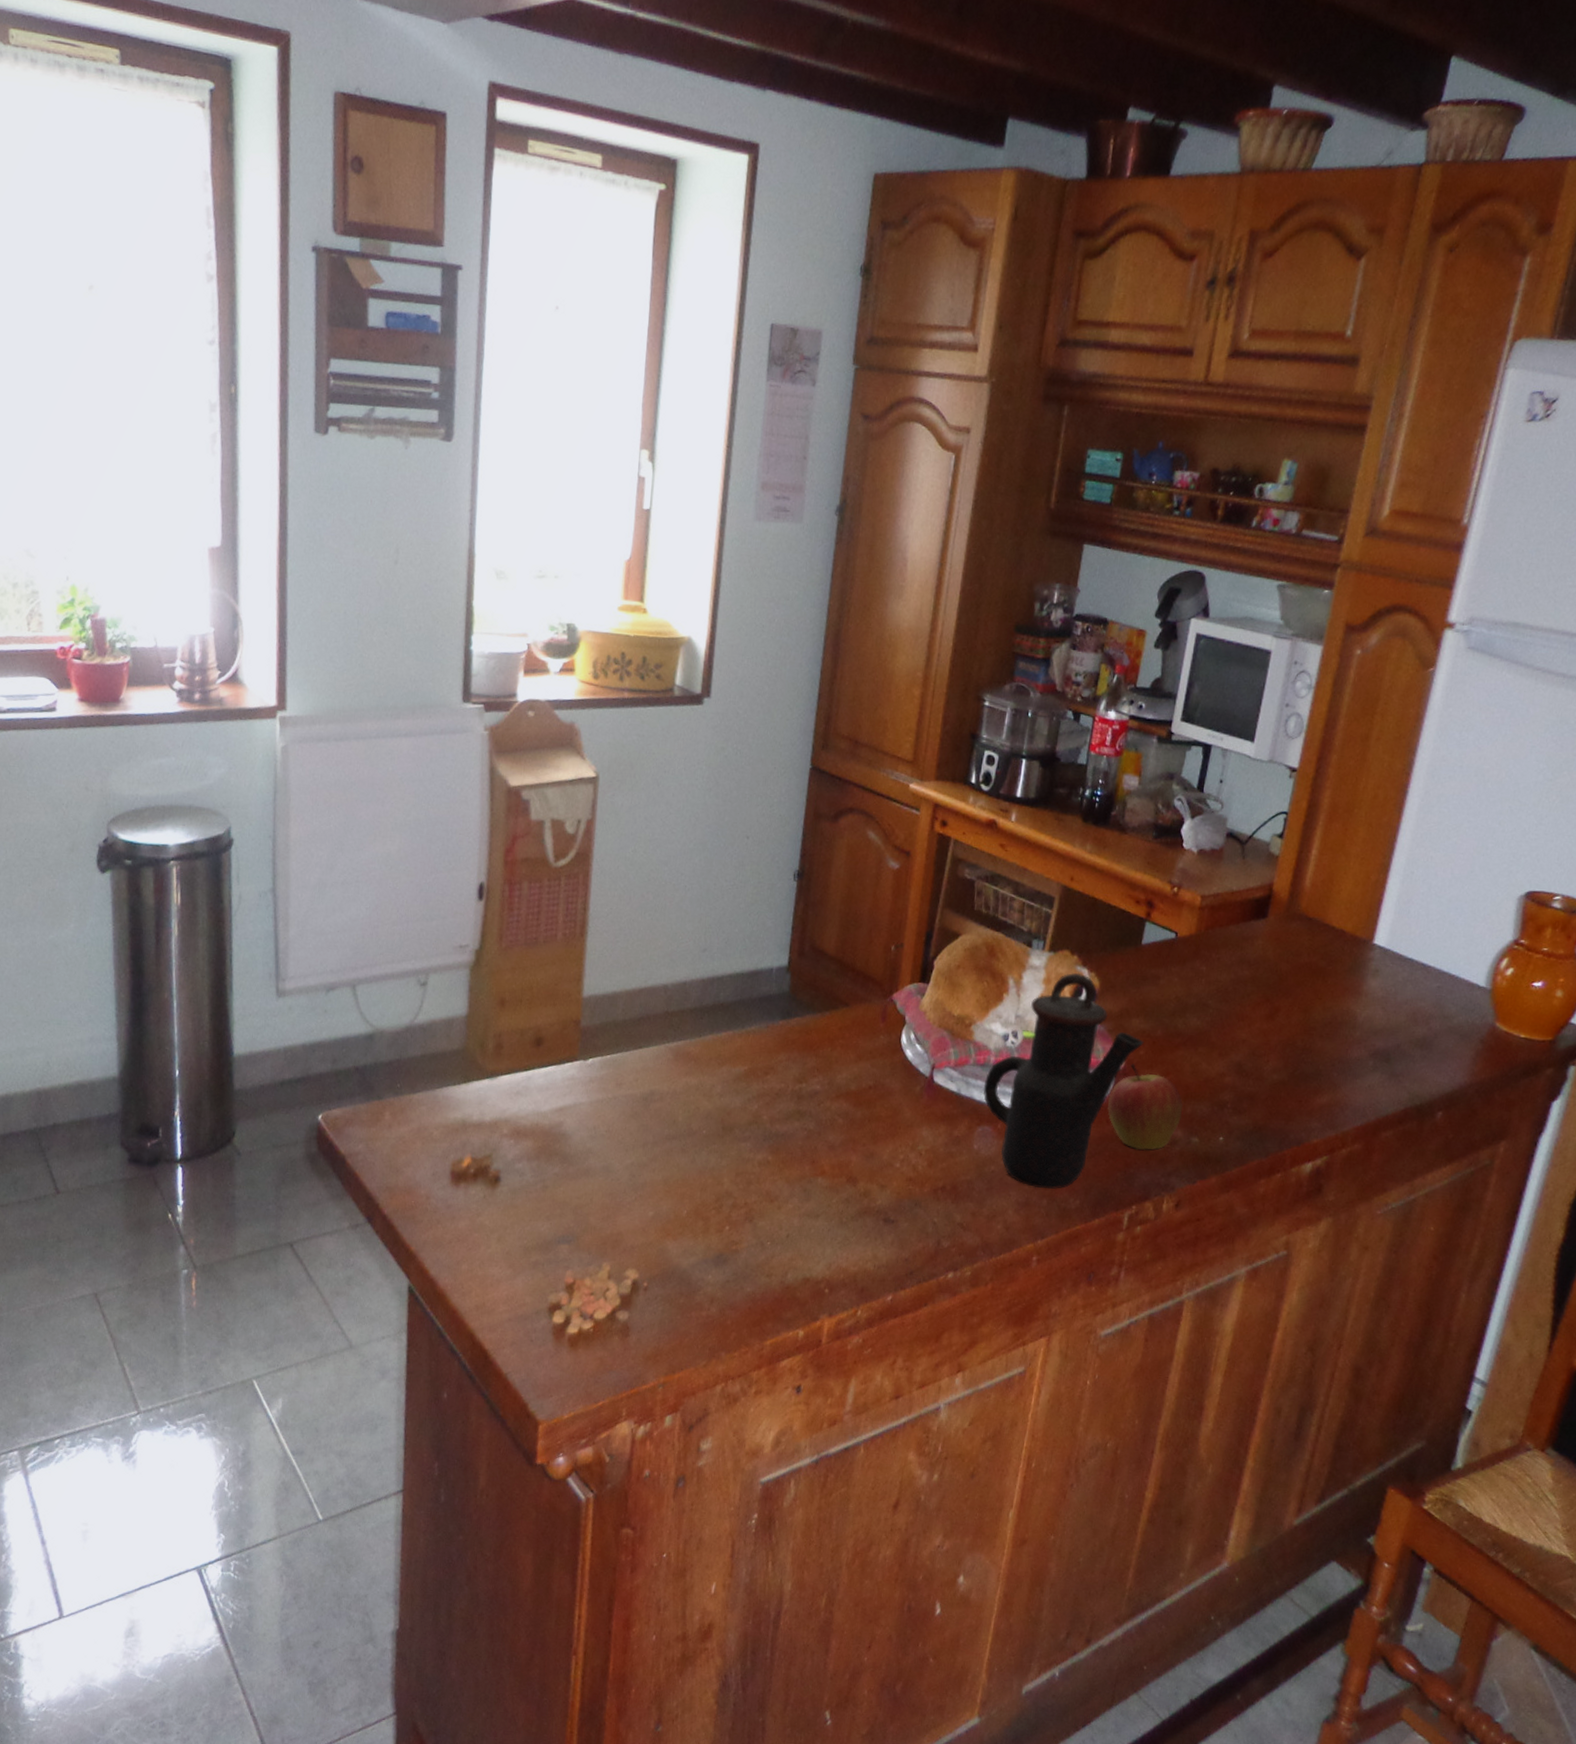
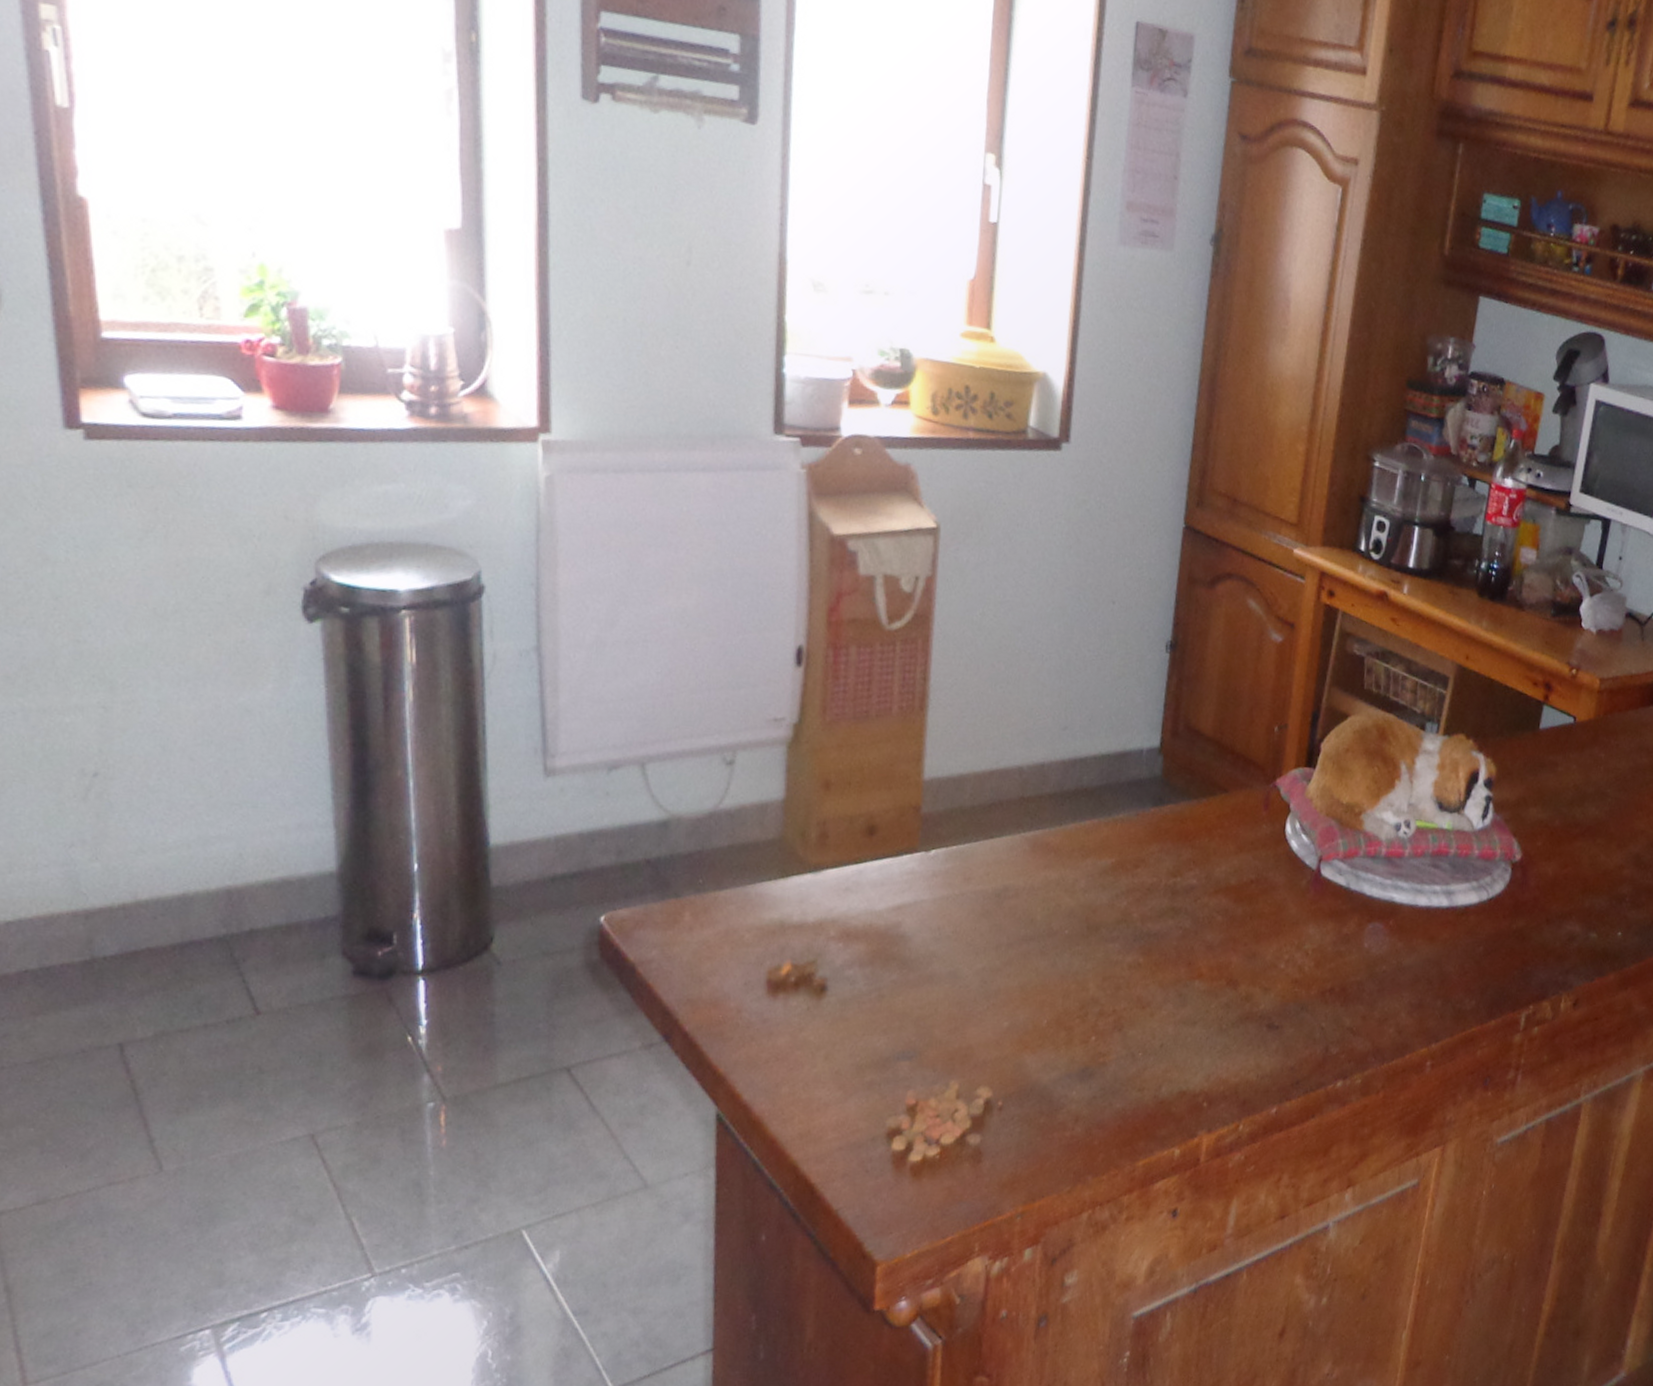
teapot: present [983,972,1144,1189] -> none [1374,758,1542,989]
apple: present [1108,1063,1183,1150] -> none [1504,855,1581,947]

